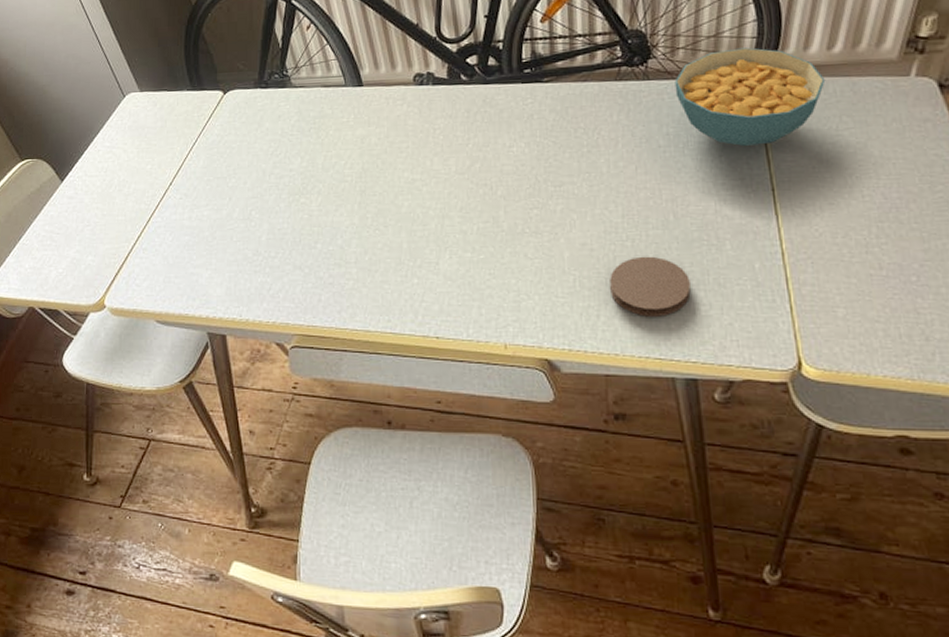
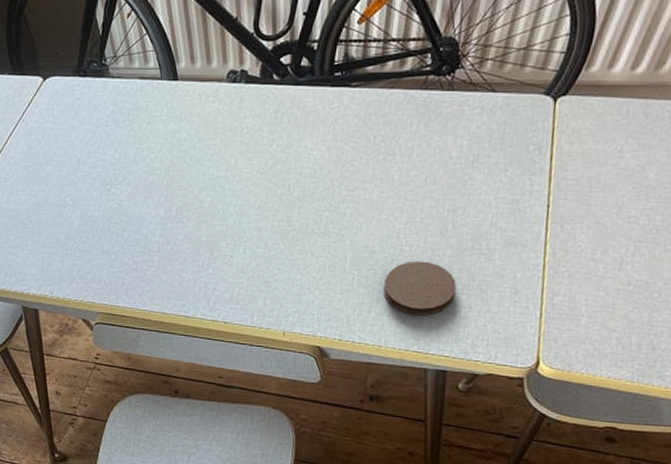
cereal bowl: present [674,47,826,146] -> none [476,63,622,162]

